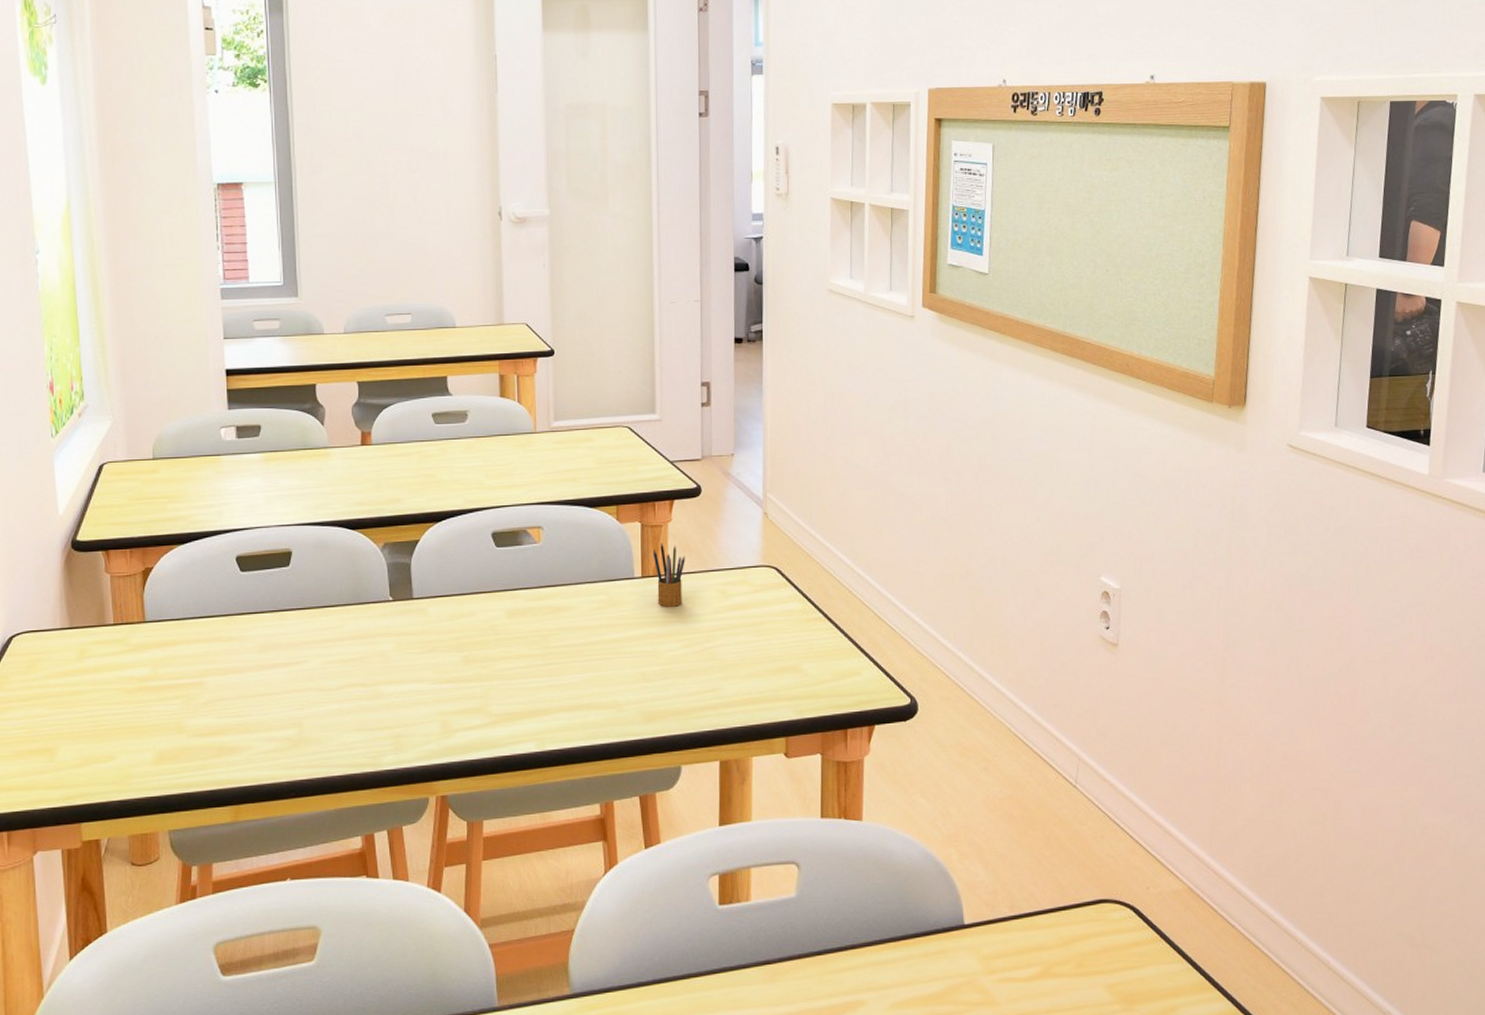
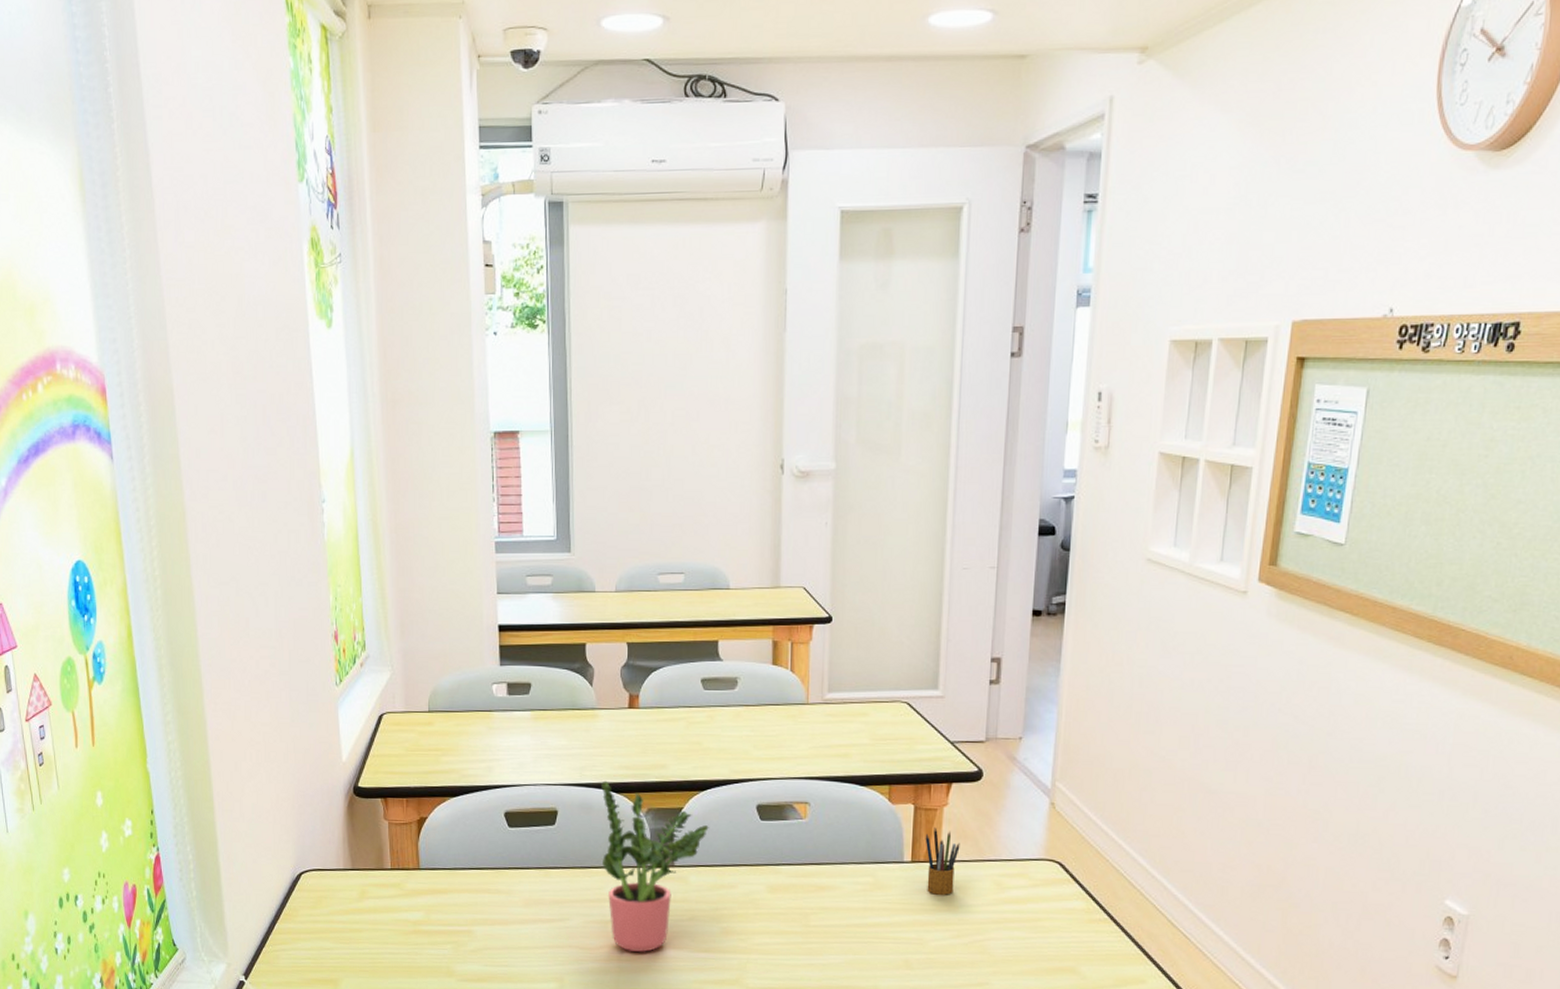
potted plant: none [336,518,446,689] -> present [601,780,709,952]

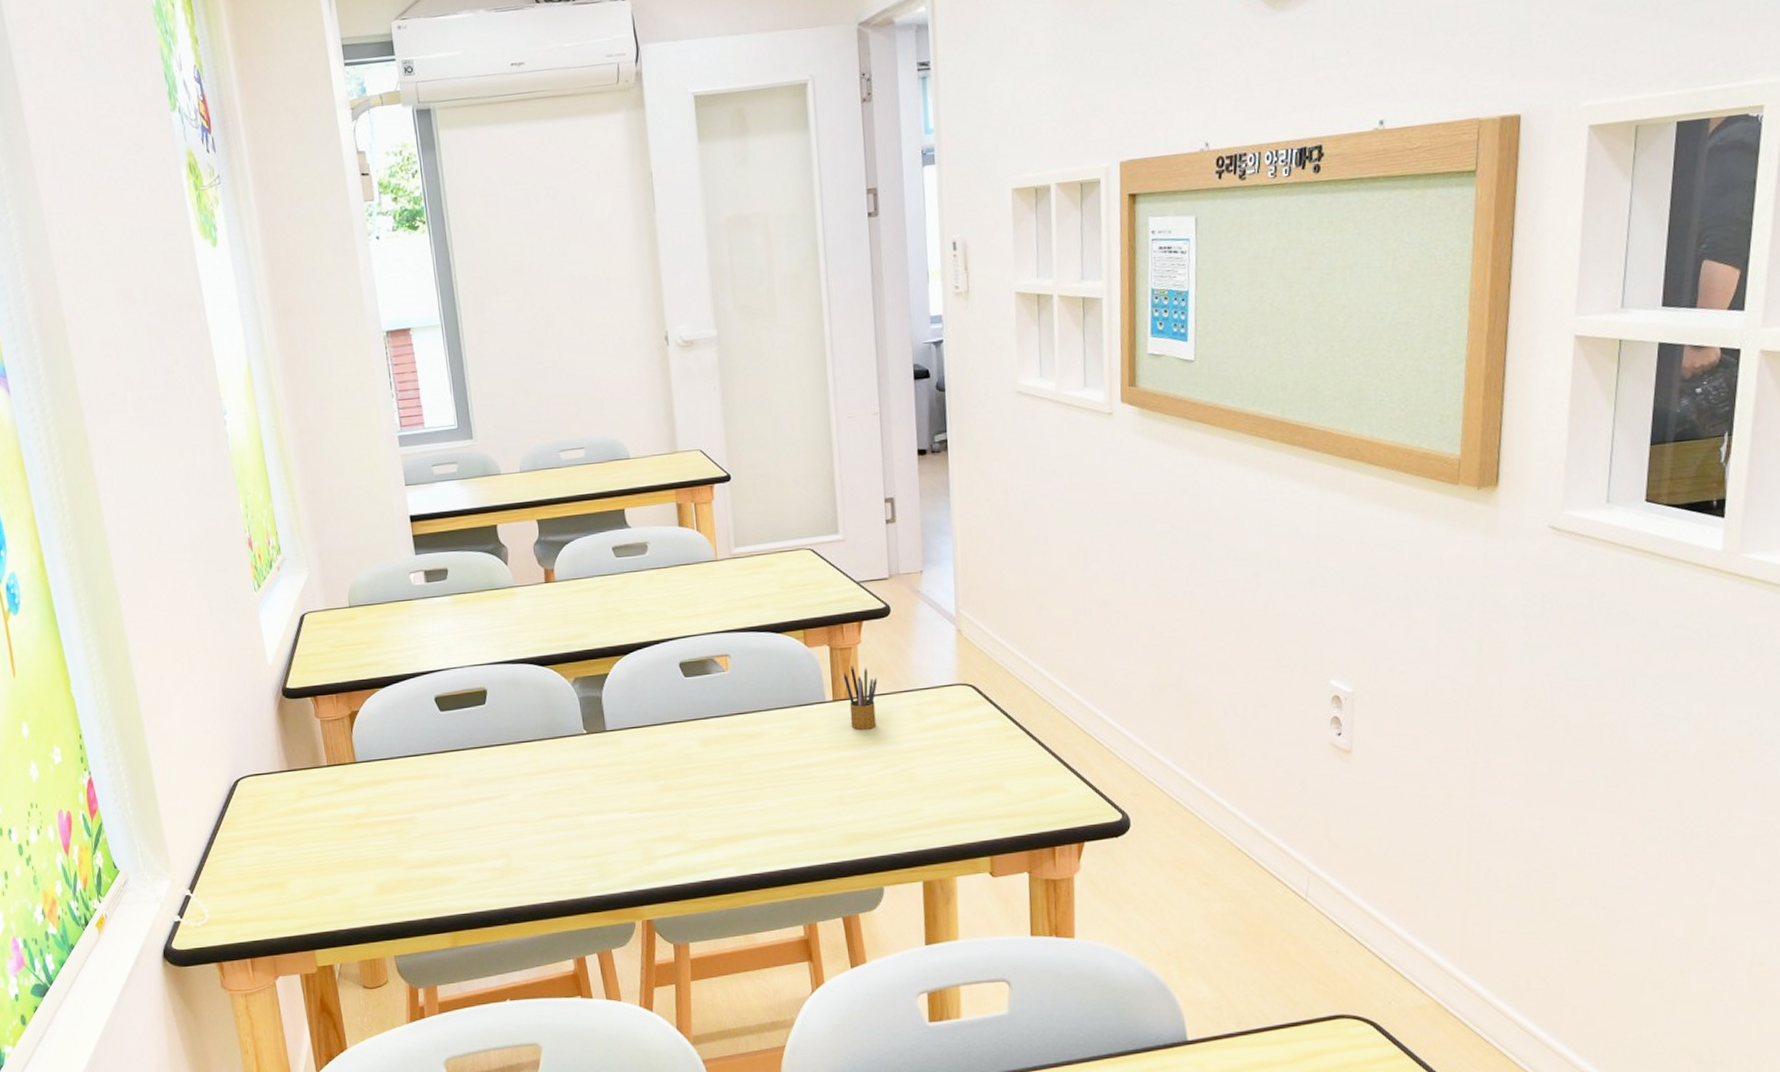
potted plant: present [601,780,709,952] -> none [526,655,636,819]

